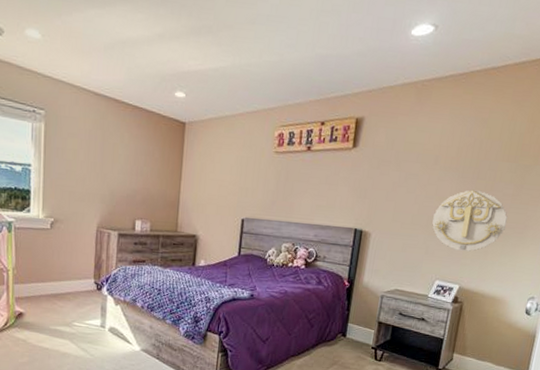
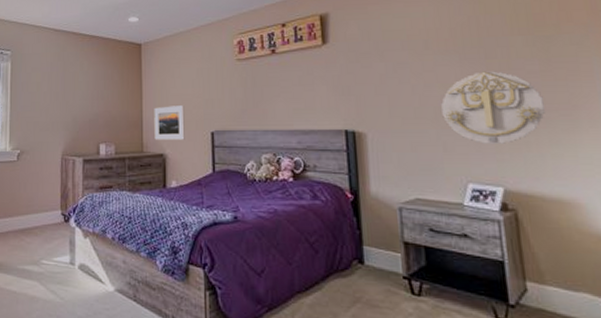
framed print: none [189,190,220,224] -> present [154,106,185,140]

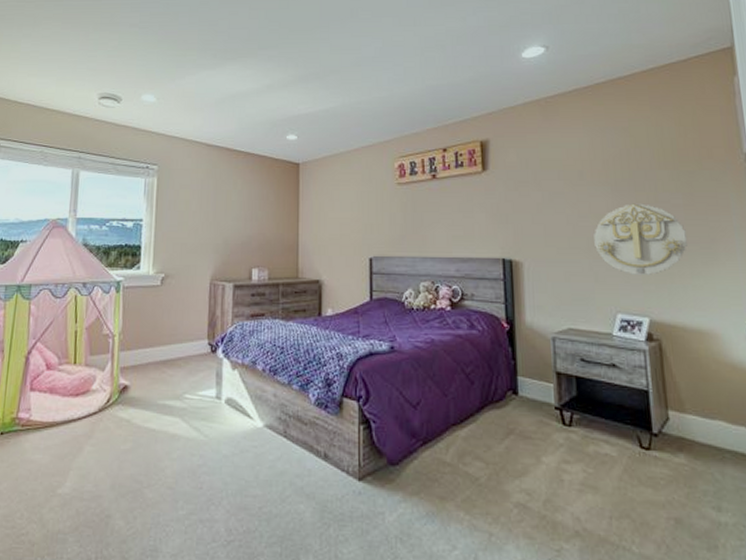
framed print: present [154,106,185,140] -> none [310,229,342,266]

